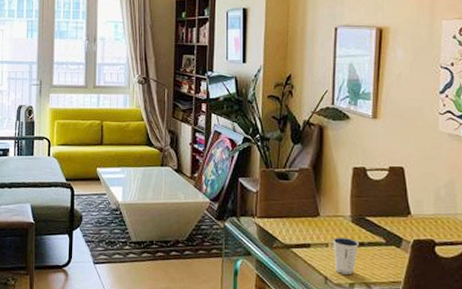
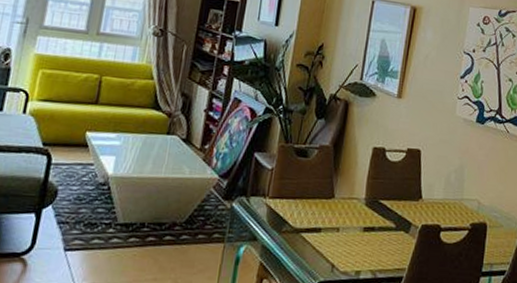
dixie cup: present [333,236,359,275] -> none [343,220,370,262]

